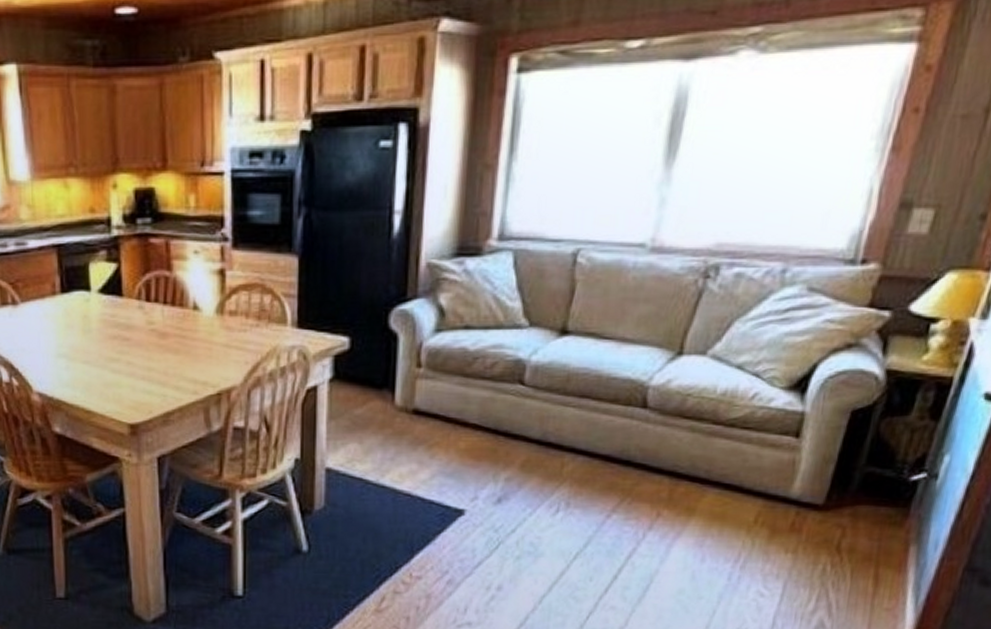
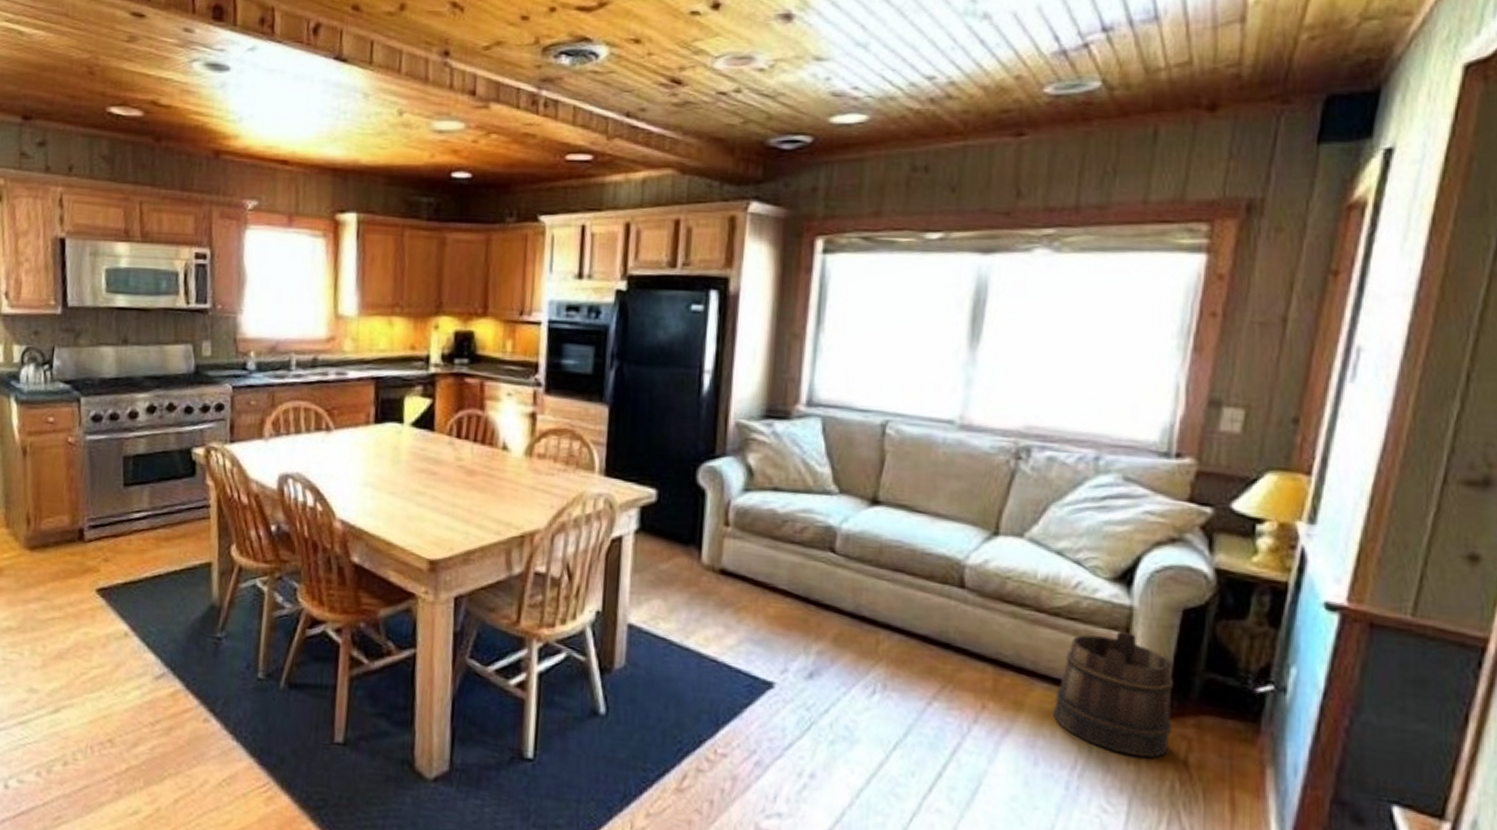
bucket: none [721,435,836,547] -> present [1052,630,1173,758]

